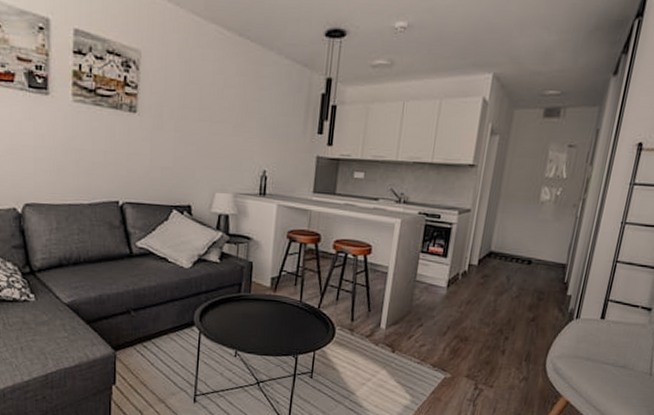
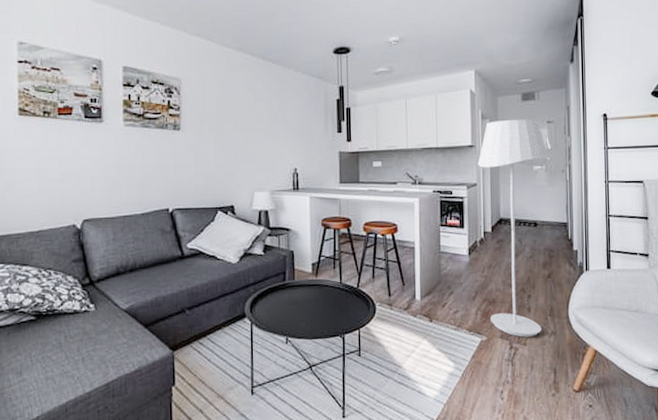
floor lamp: none [458,138,562,380] -> present [477,119,550,337]

